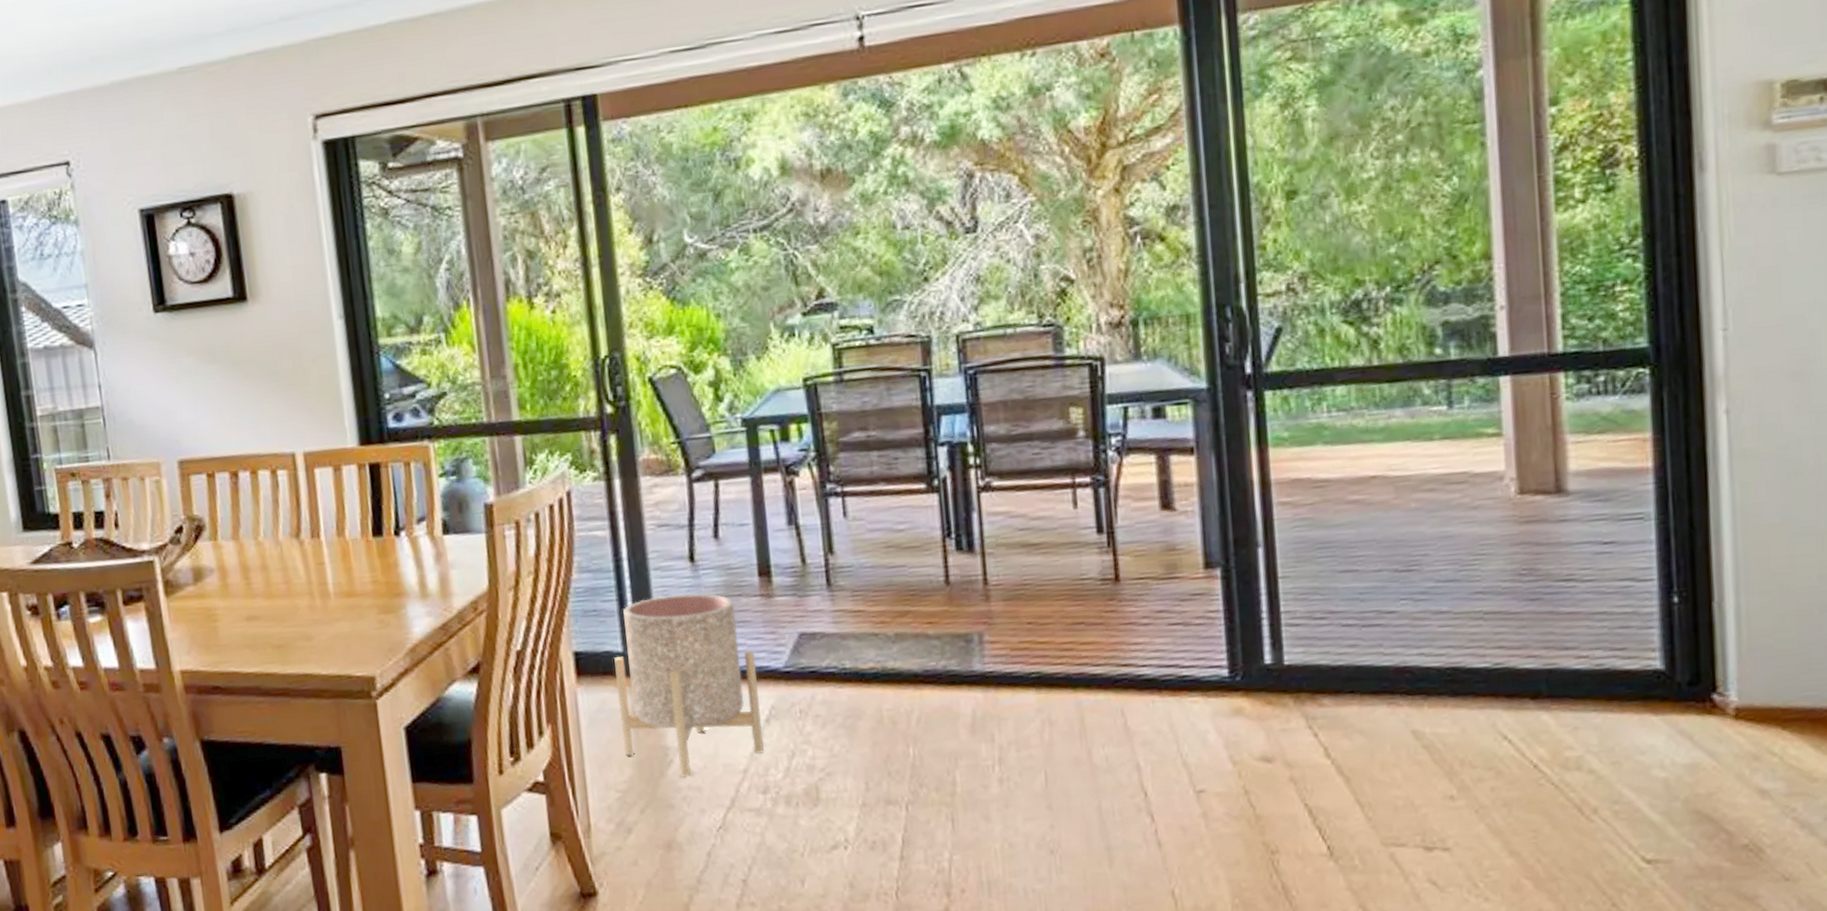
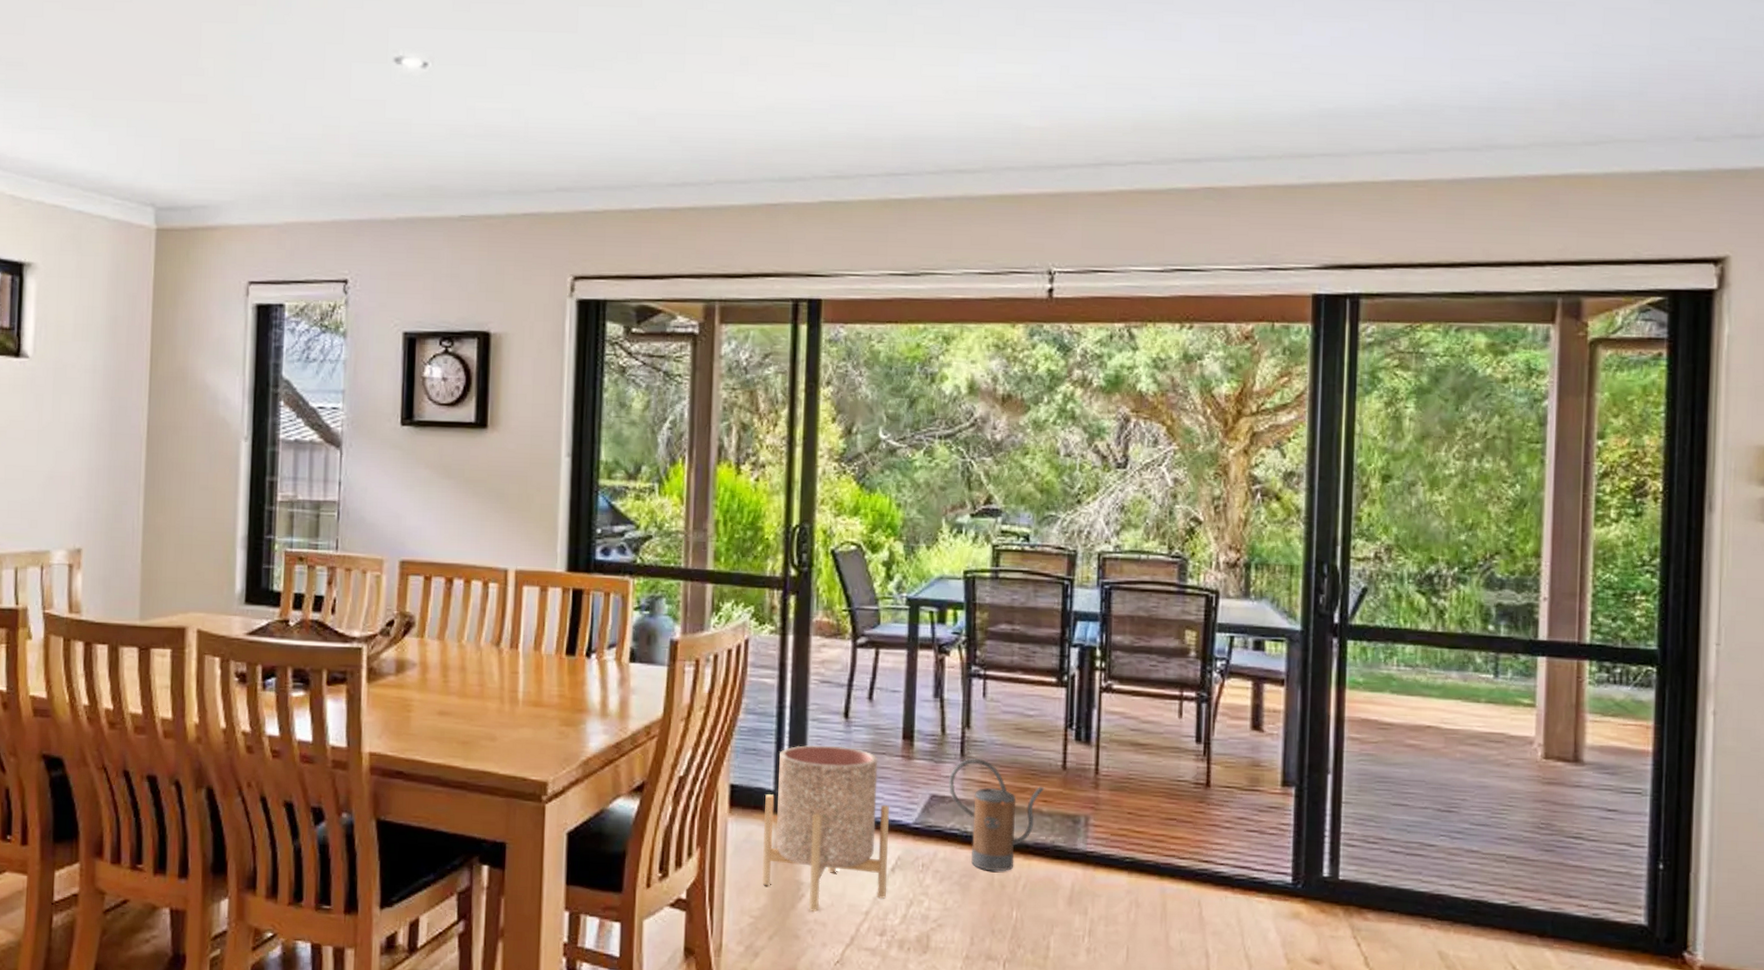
watering can: none [817,585,928,708] -> present [949,758,1045,872]

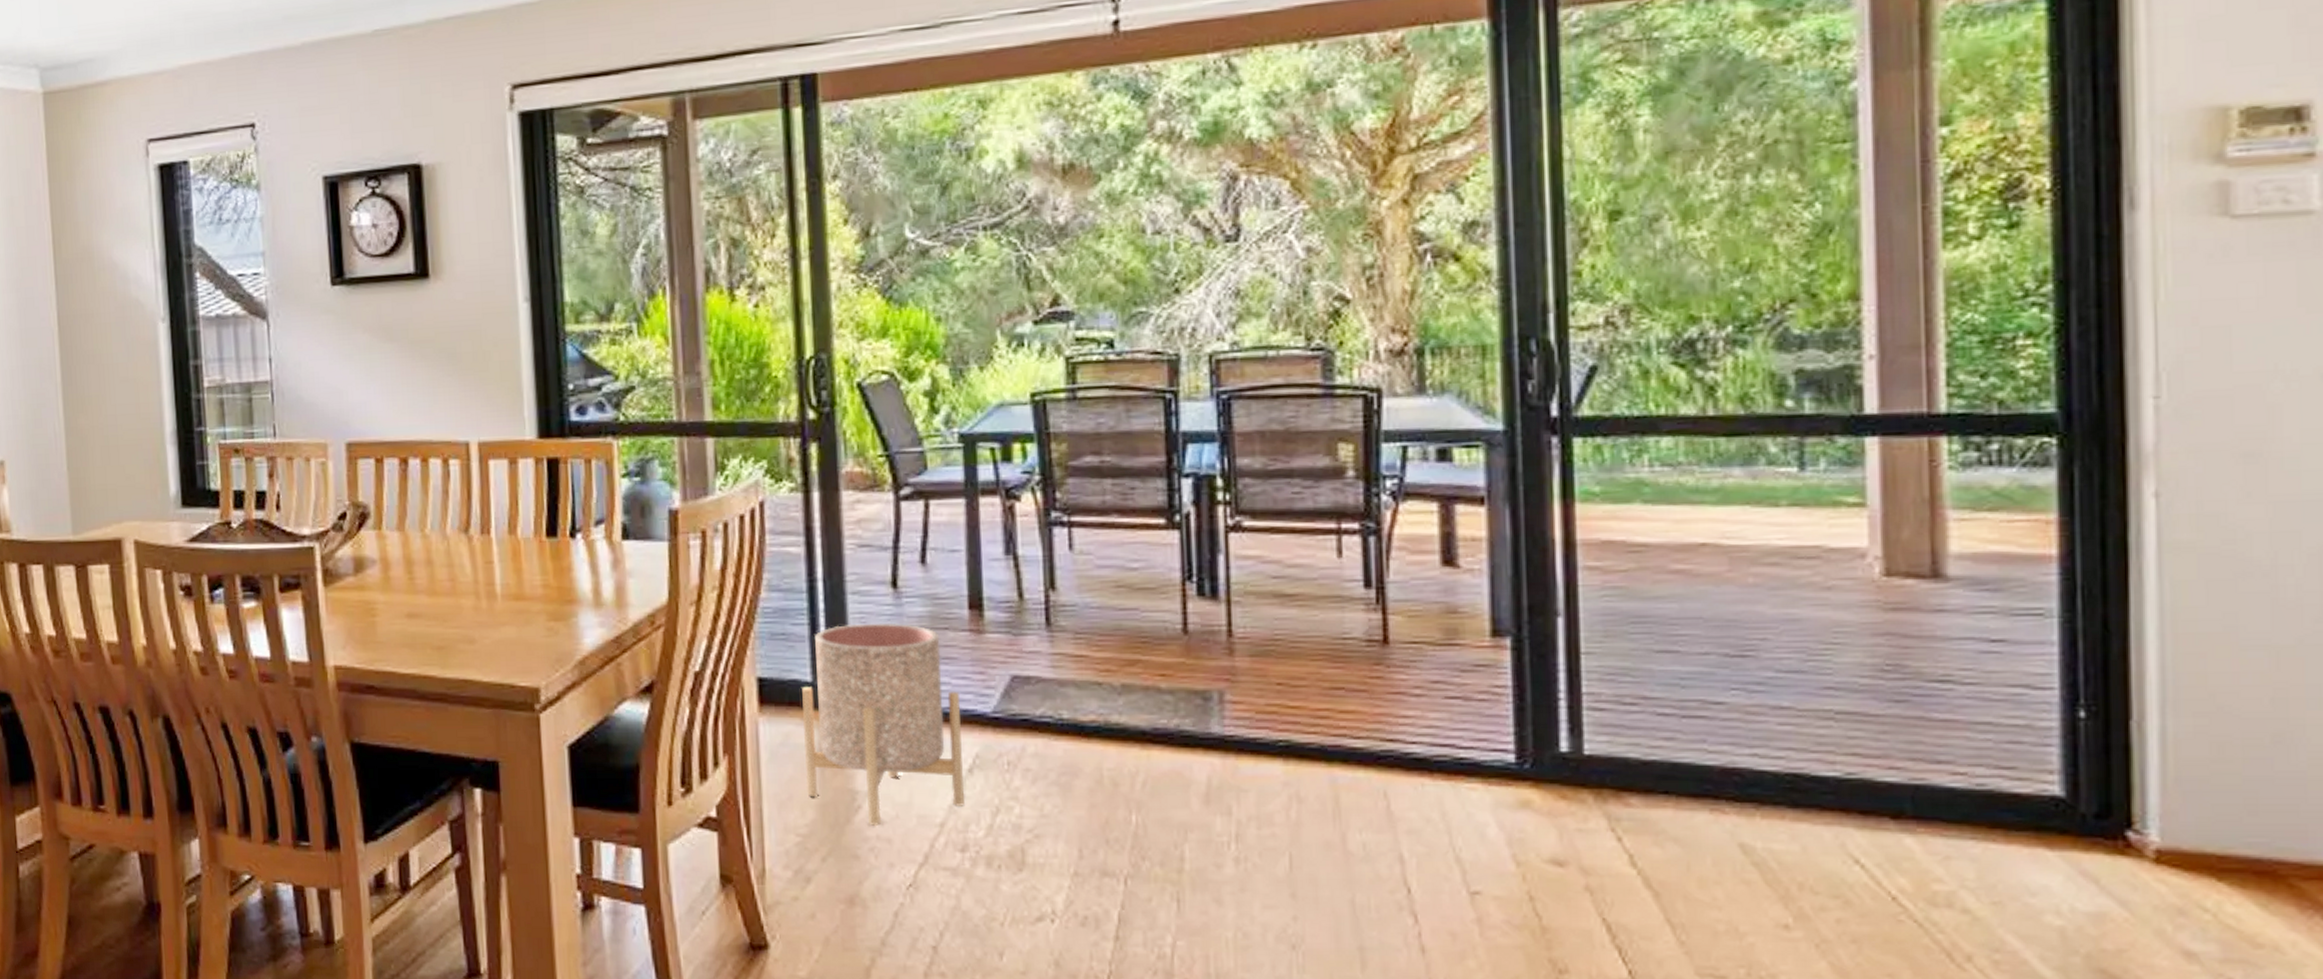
watering can: present [949,758,1045,872] -> none [1033,626,1161,767]

